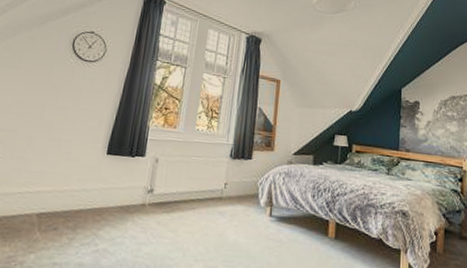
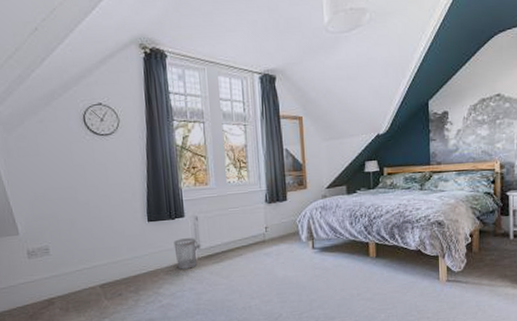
wastebasket: none [125,178,151,214] -> present [173,238,197,269]

